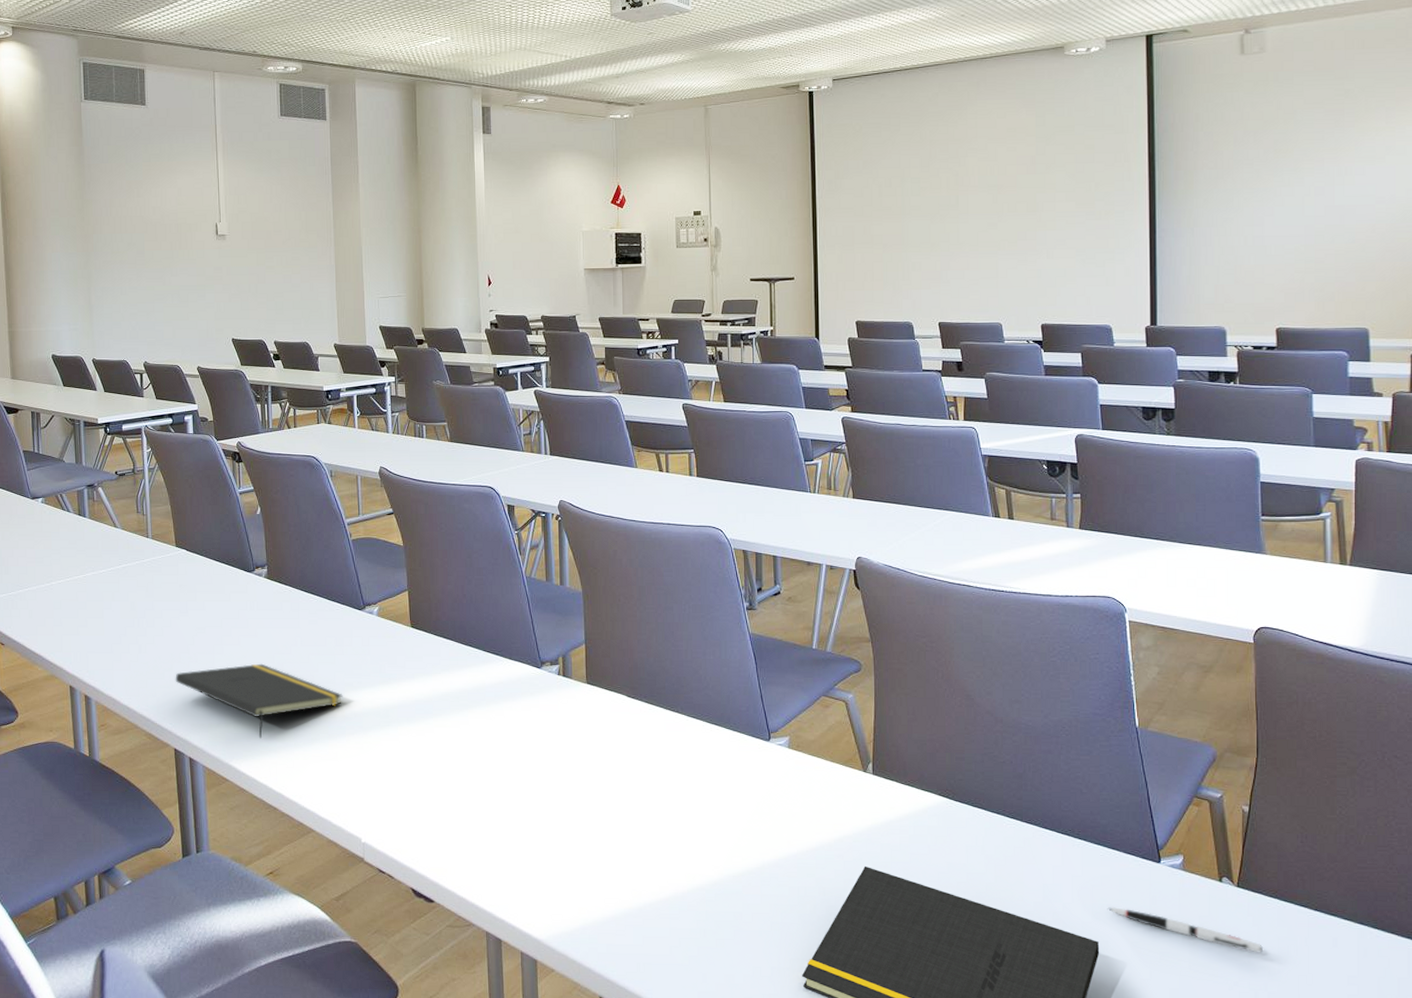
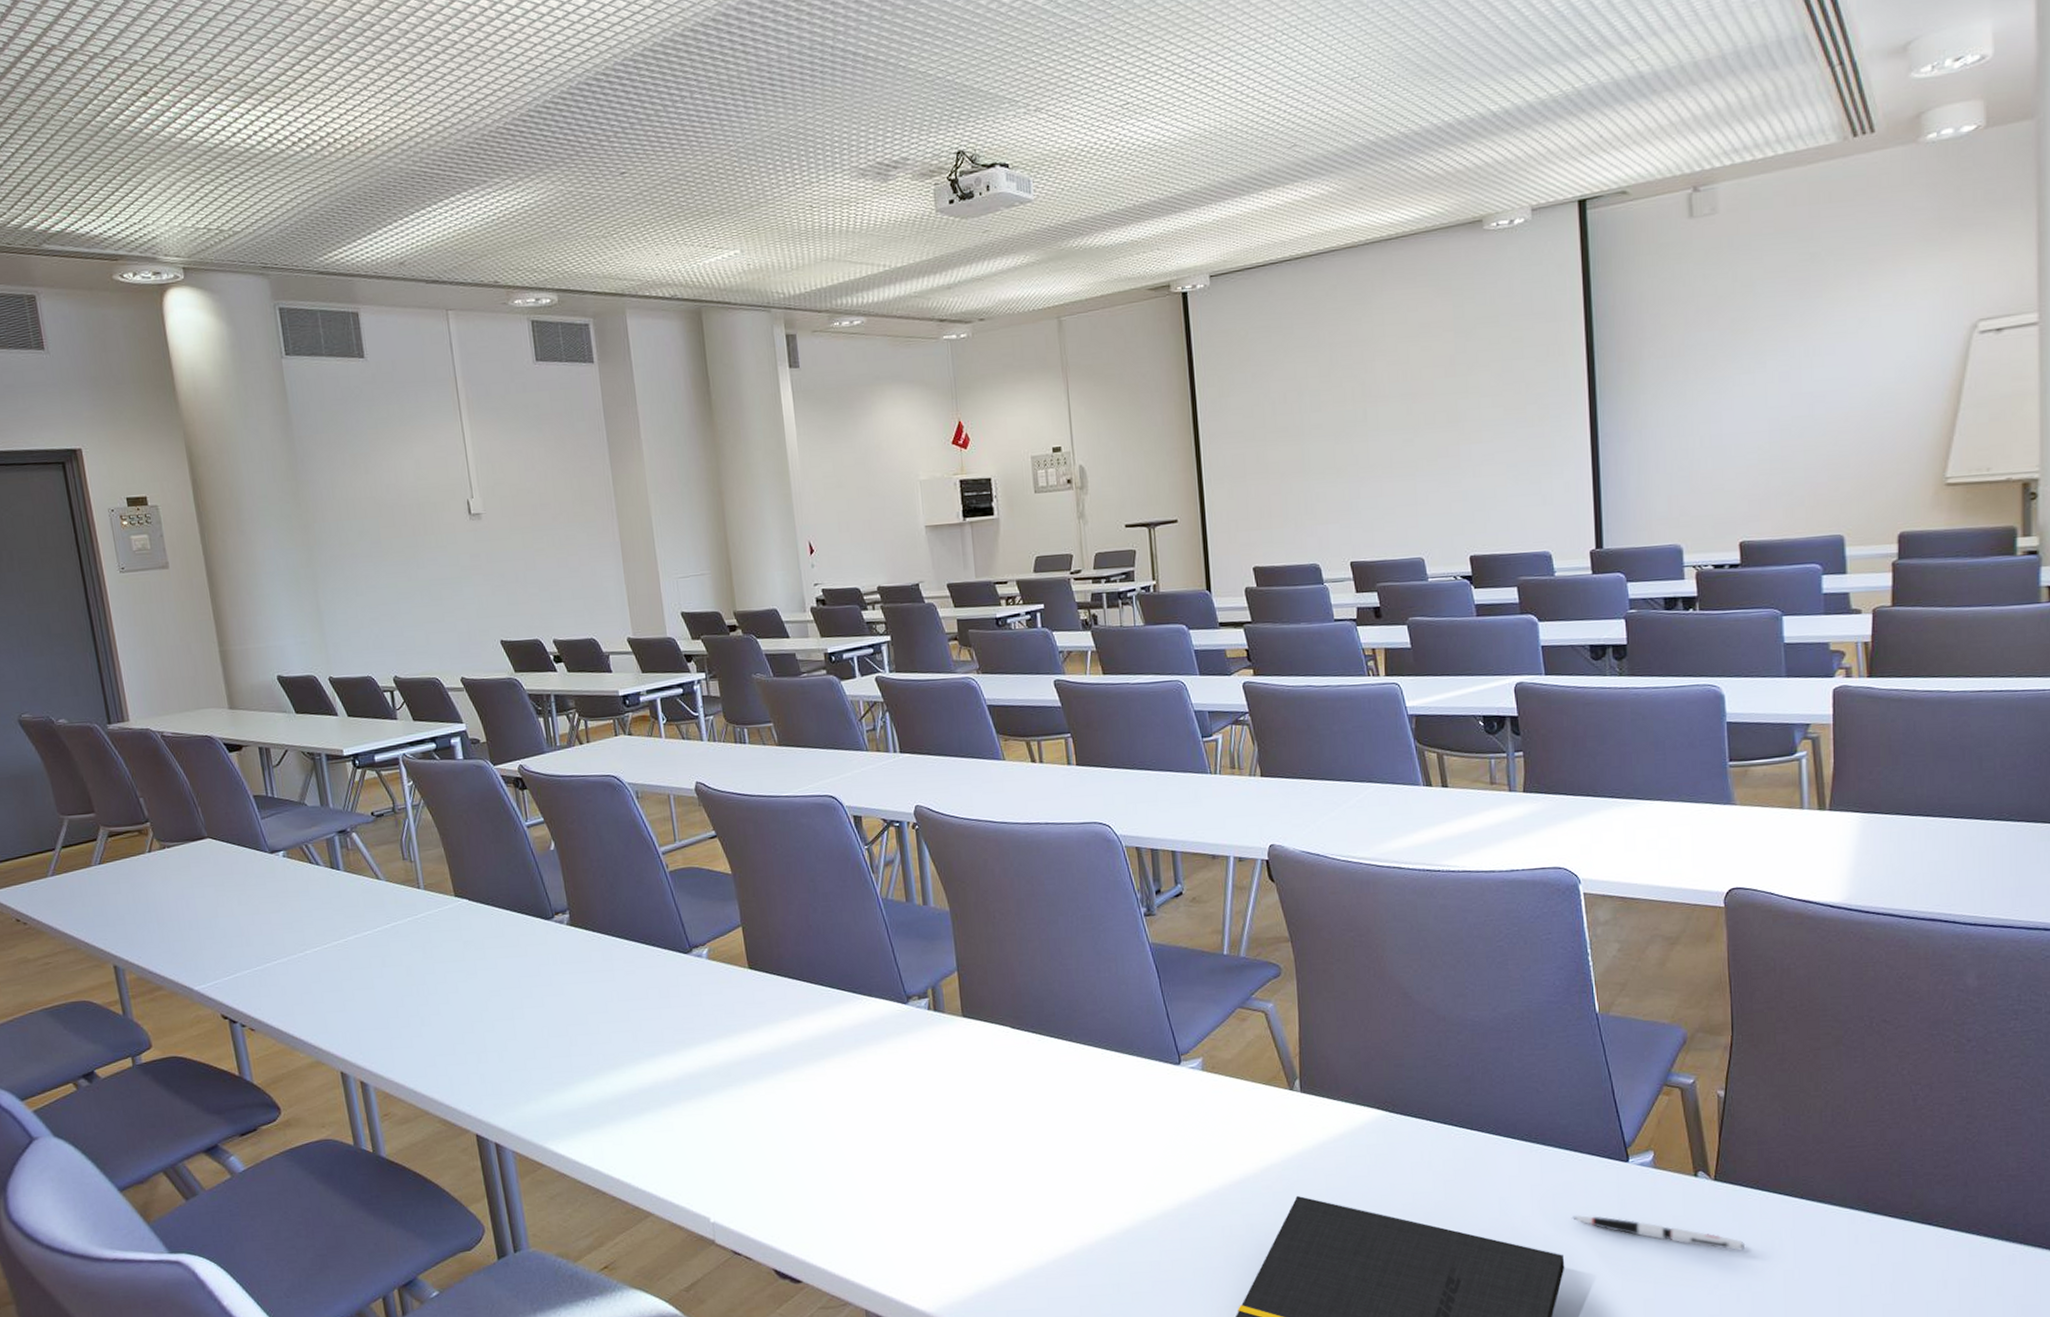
notepad: present [175,663,343,739] -> none [469,1026,674,1114]

